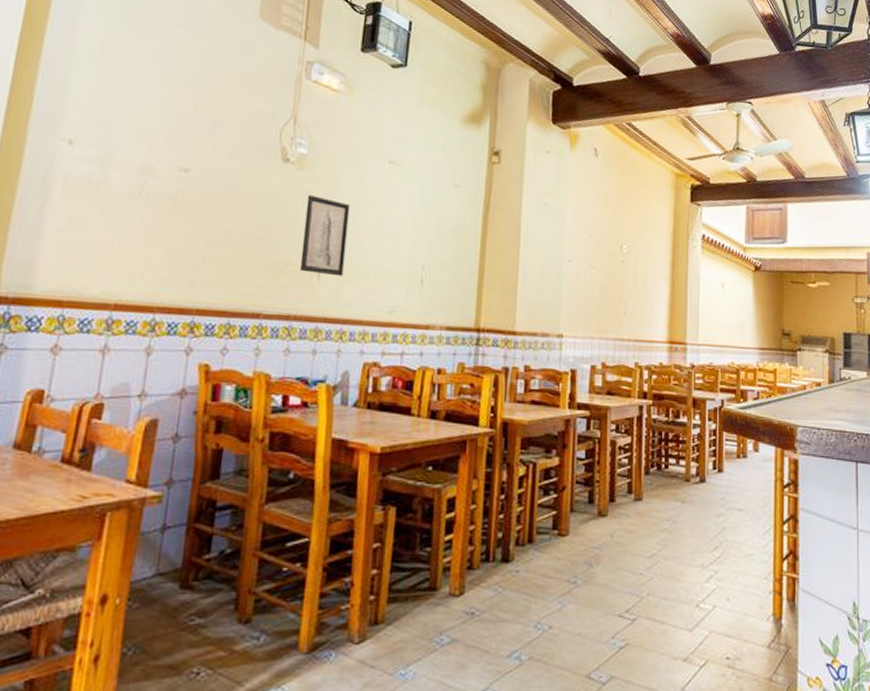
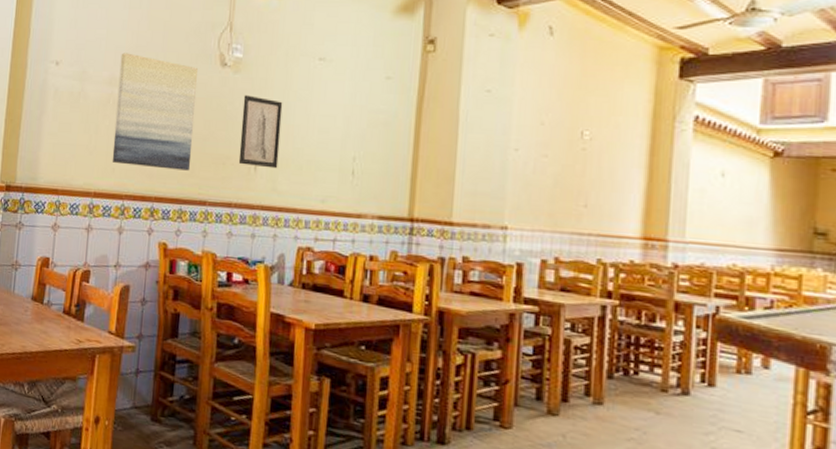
wall art: none [141,136,255,278] -> present [112,53,198,171]

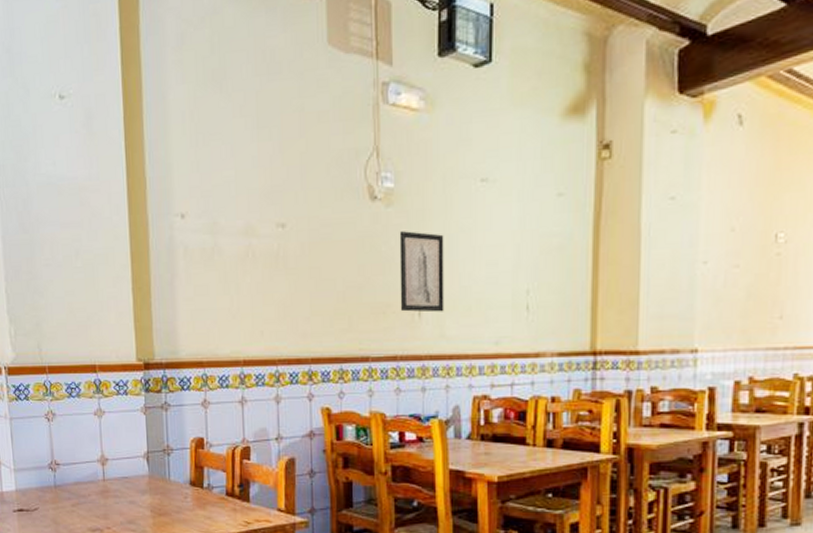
wall art: present [112,53,198,171] -> none [255,195,348,326]

